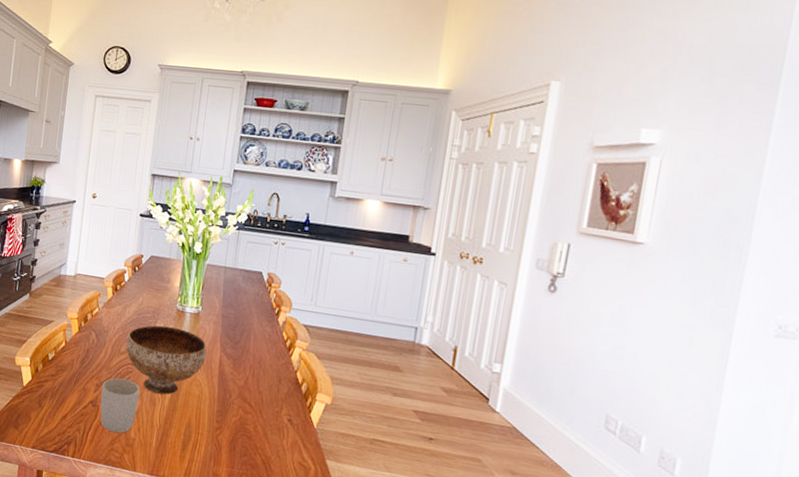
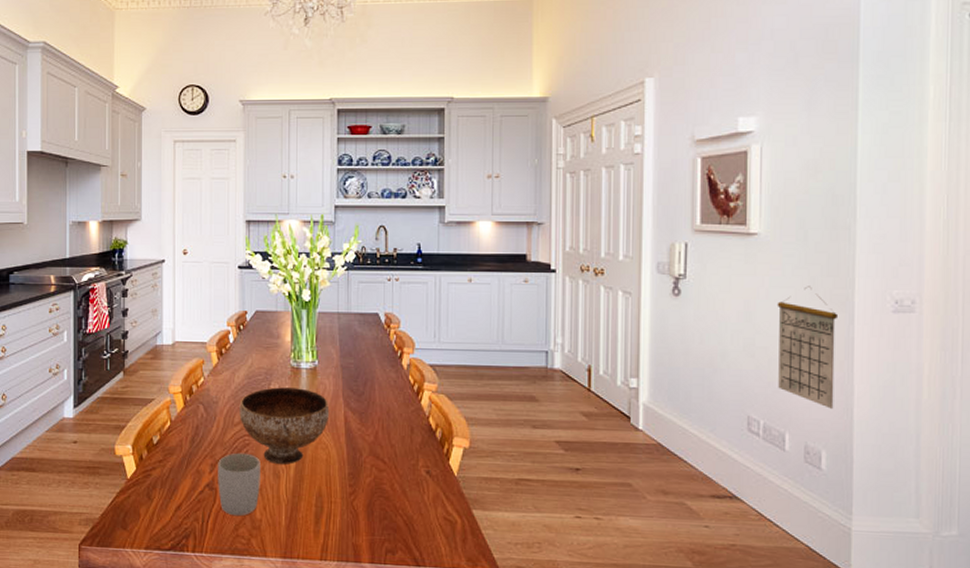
calendar: none [642,300,716,420] -> present [777,286,839,409]

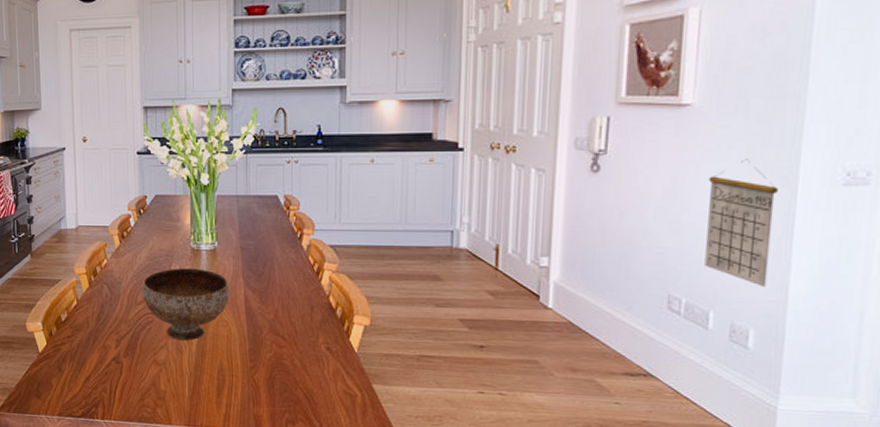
mug: present [218,453,260,517] -> none [123,329,164,388]

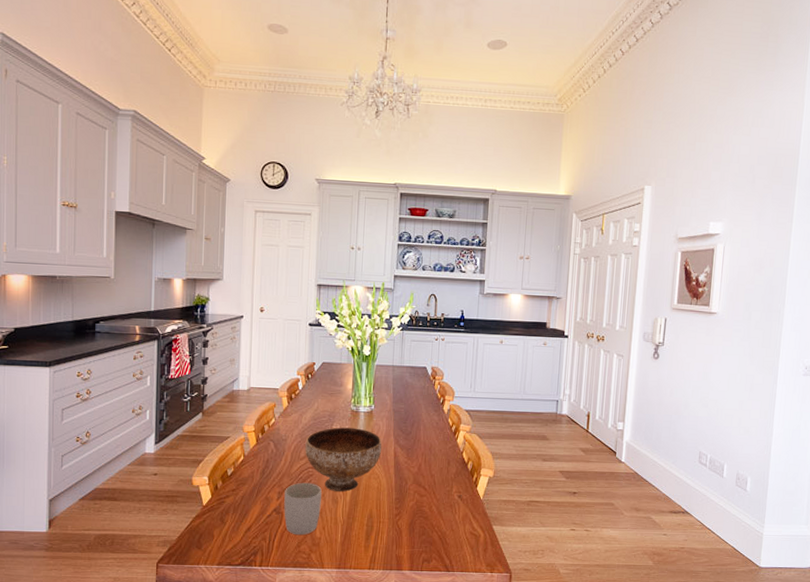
mug: none [123,329,164,388] -> present [284,482,322,536]
calendar: present [704,159,779,287] -> none [722,354,767,446]

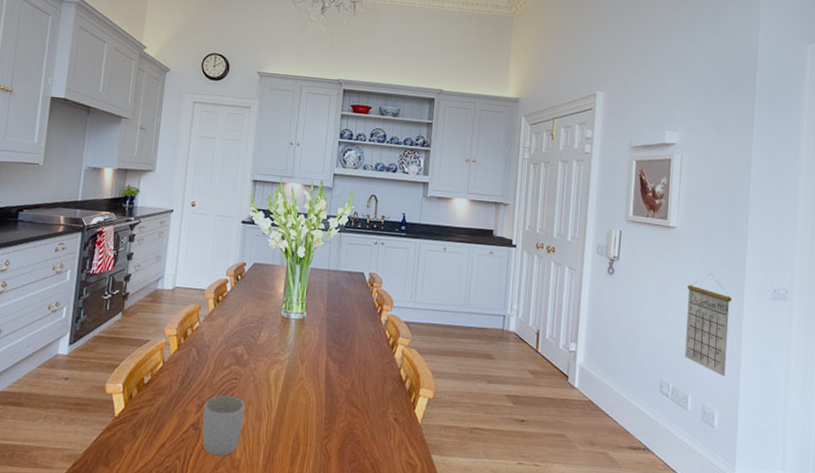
bowl: present [305,427,382,492] -> none [229,335,313,408]
calendar: none [722,354,767,446] -> present [685,273,732,376]

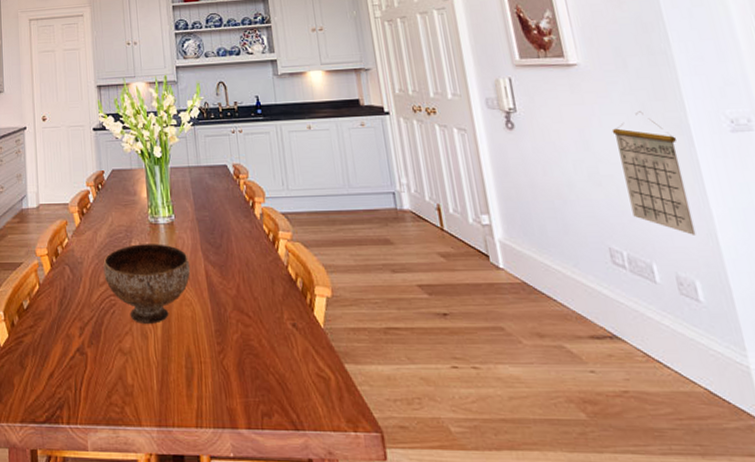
mug: present [202,395,245,456] -> none [86,314,130,383]
bowl: none [229,335,313,408] -> present [103,244,191,324]

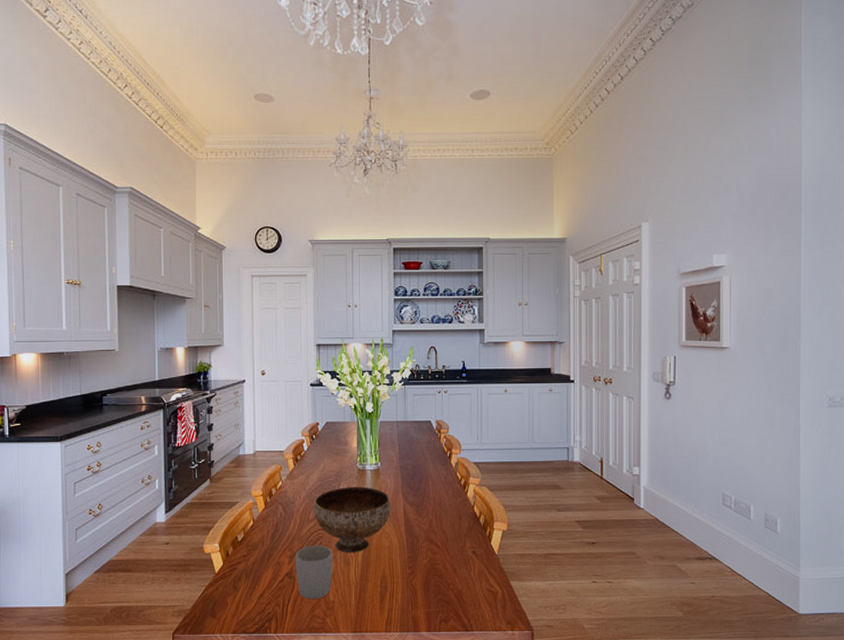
mug: none [86,314,130,383] -> present [296,545,333,600]
calendar: present [611,111,696,235] -> none [743,388,789,484]

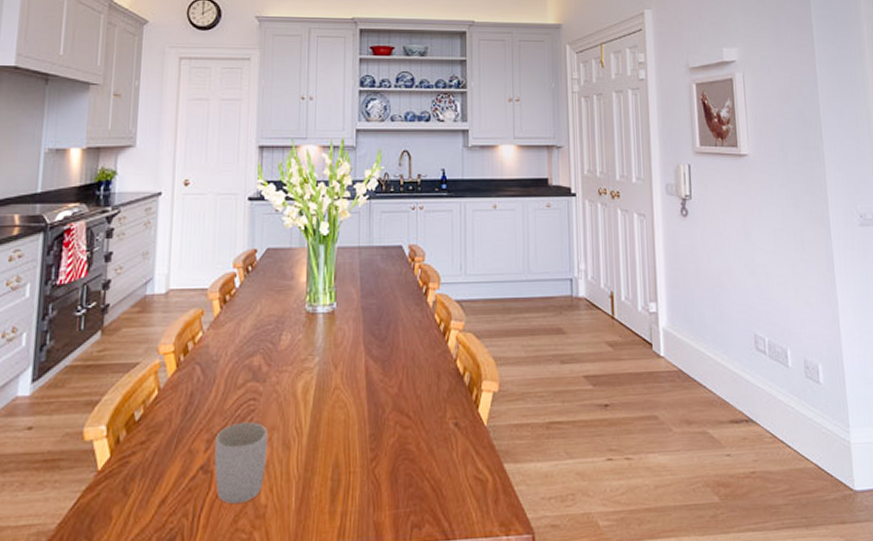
bowl: present [313,487,391,553] -> none [244,336,349,432]

